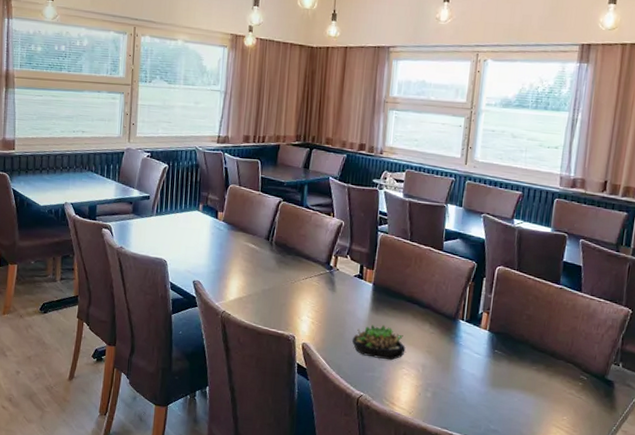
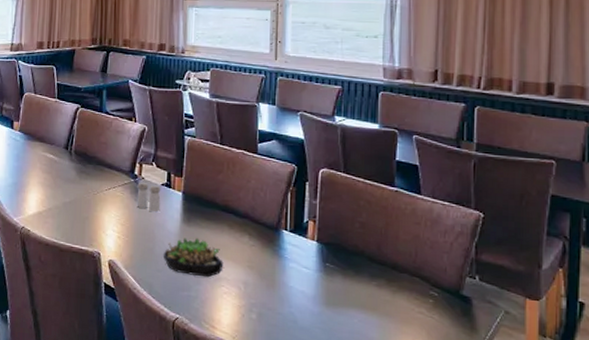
salt and pepper shaker: none [330,273,354,301] -> present [136,183,161,213]

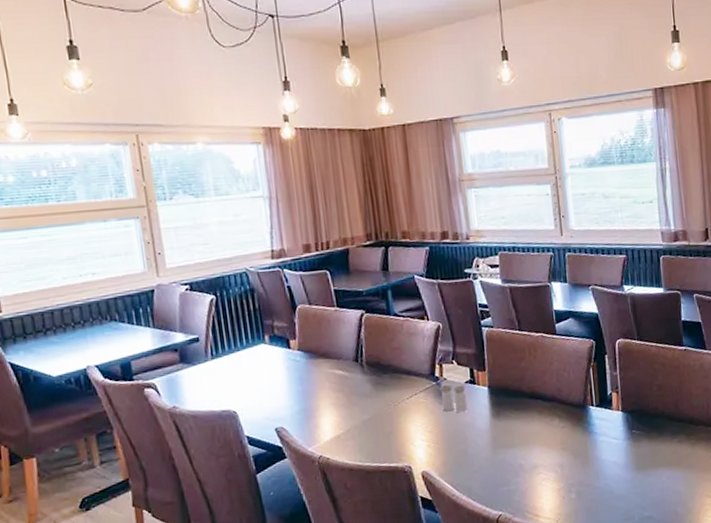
succulent plant: present [163,237,224,278] -> none [477,431,538,470]

